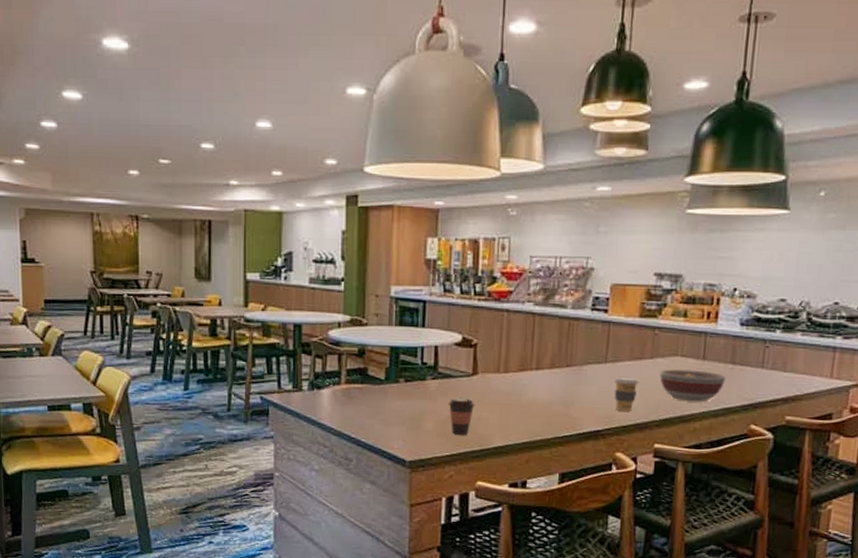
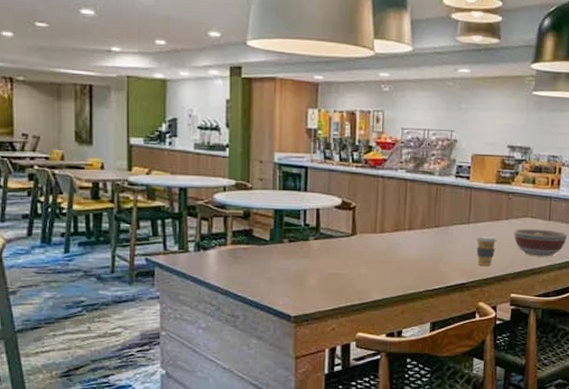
coffee cup: present [448,397,475,435] -> none [329,256,355,290]

